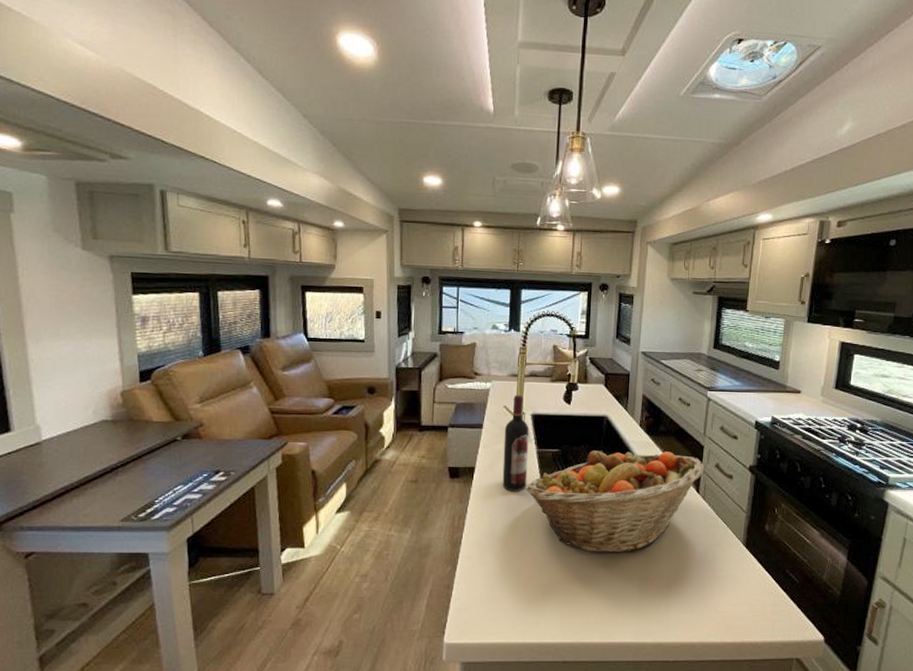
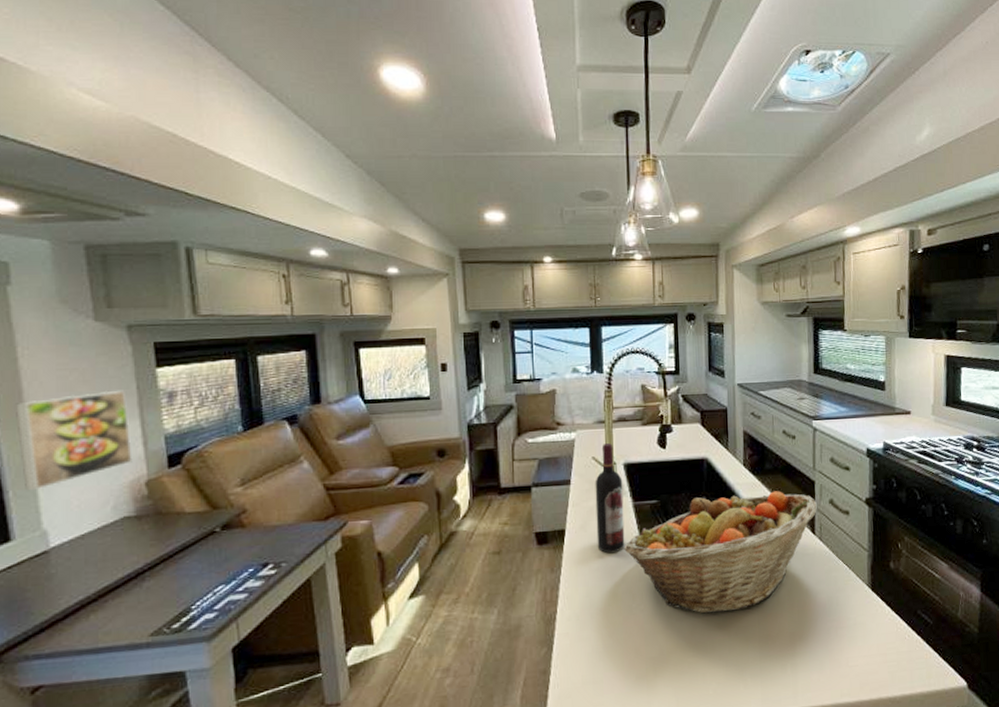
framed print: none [16,311,111,391] -> present [16,390,132,491]

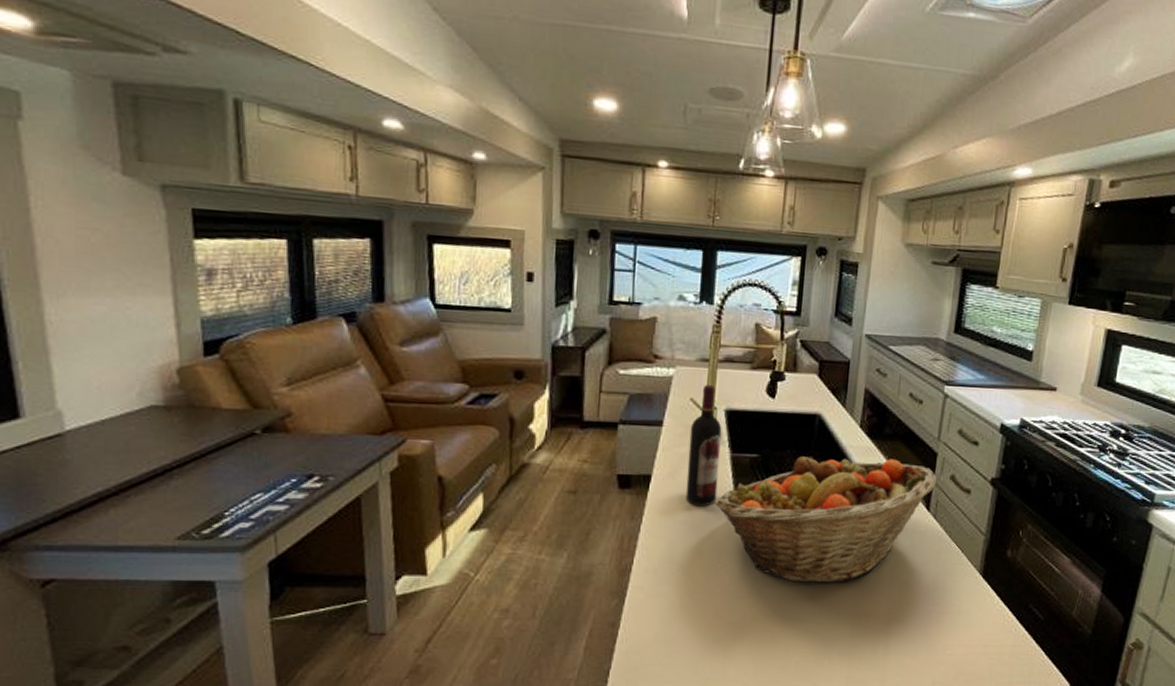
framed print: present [16,390,132,491] -> none [27,259,163,365]

